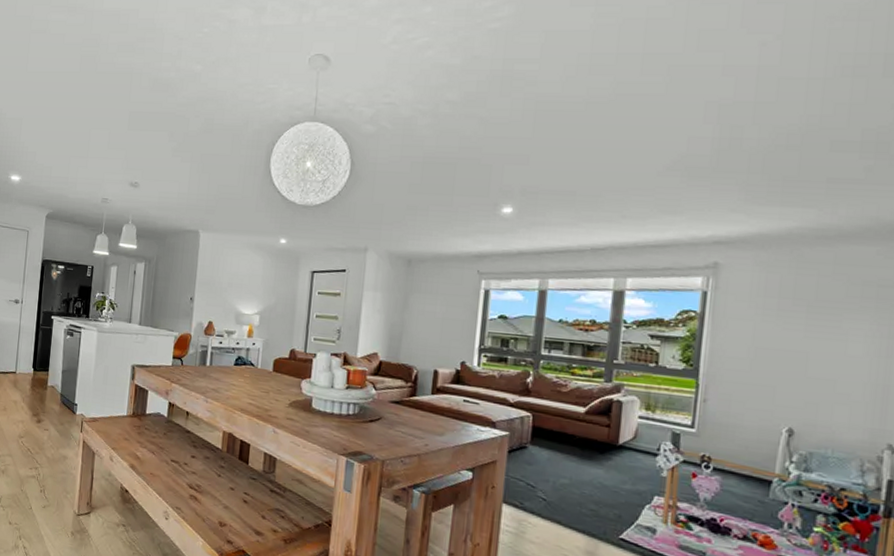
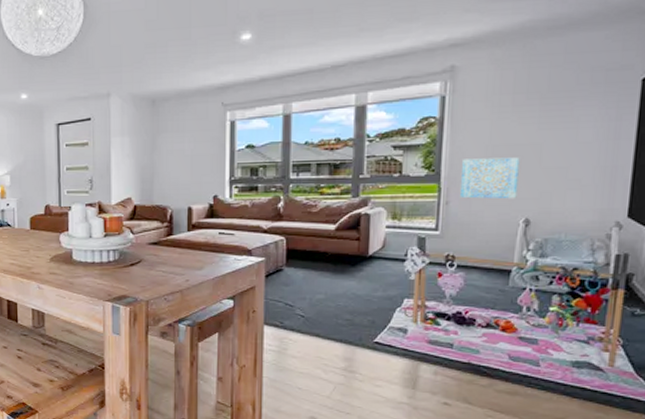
wall art: none [718,357,784,406] -> present [459,157,520,199]

